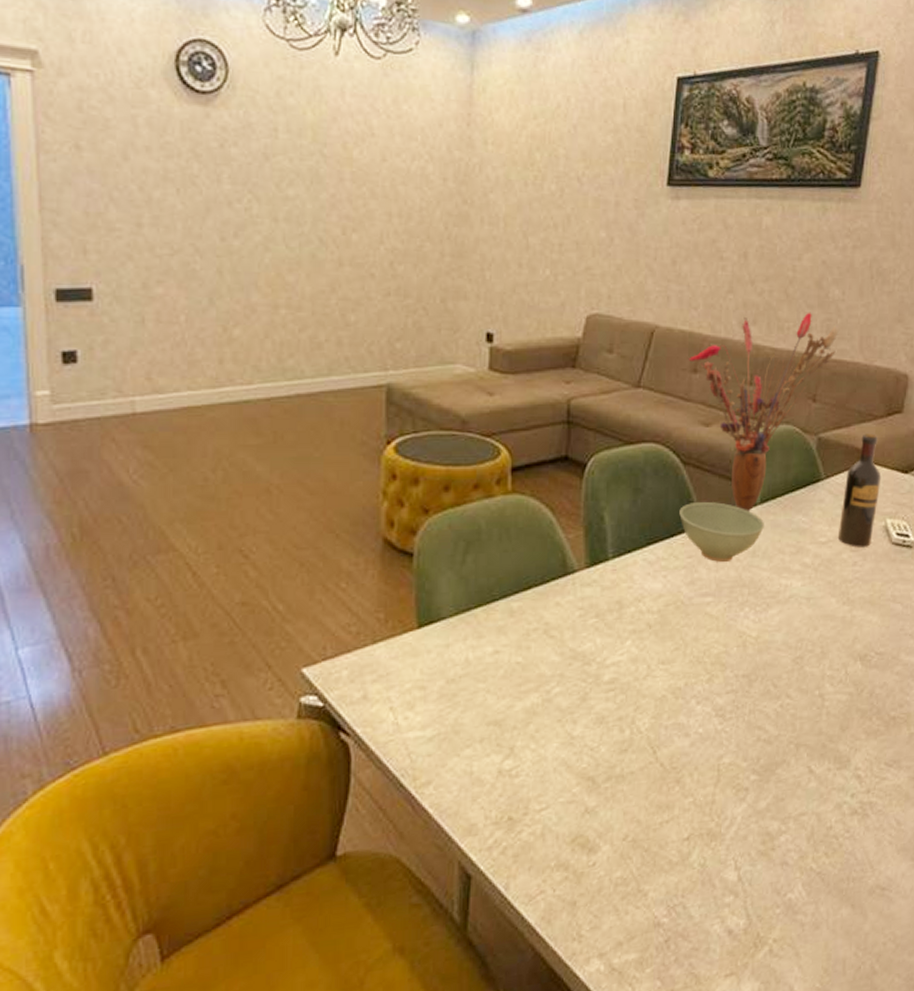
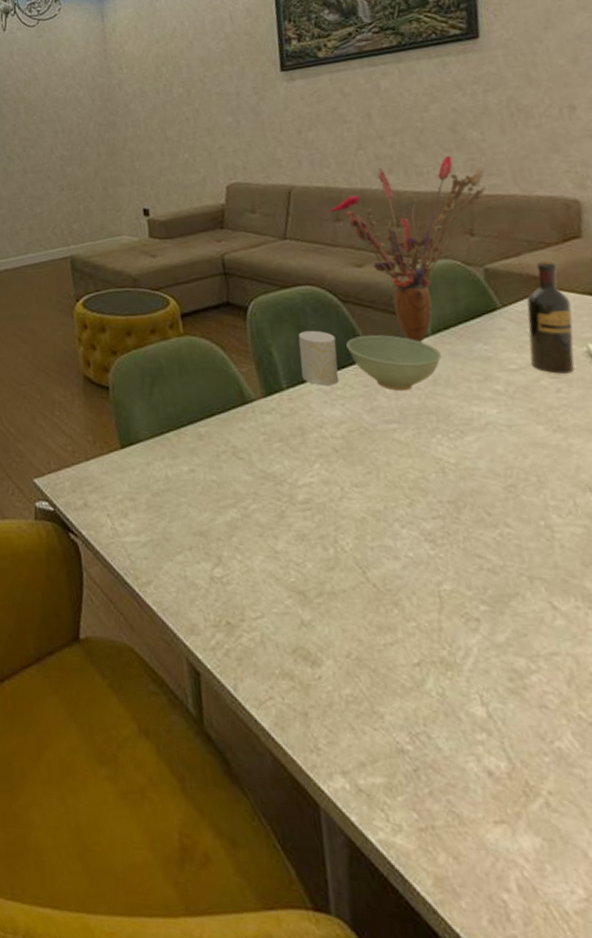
cup: none [630,494,670,556] -> present [298,330,339,386]

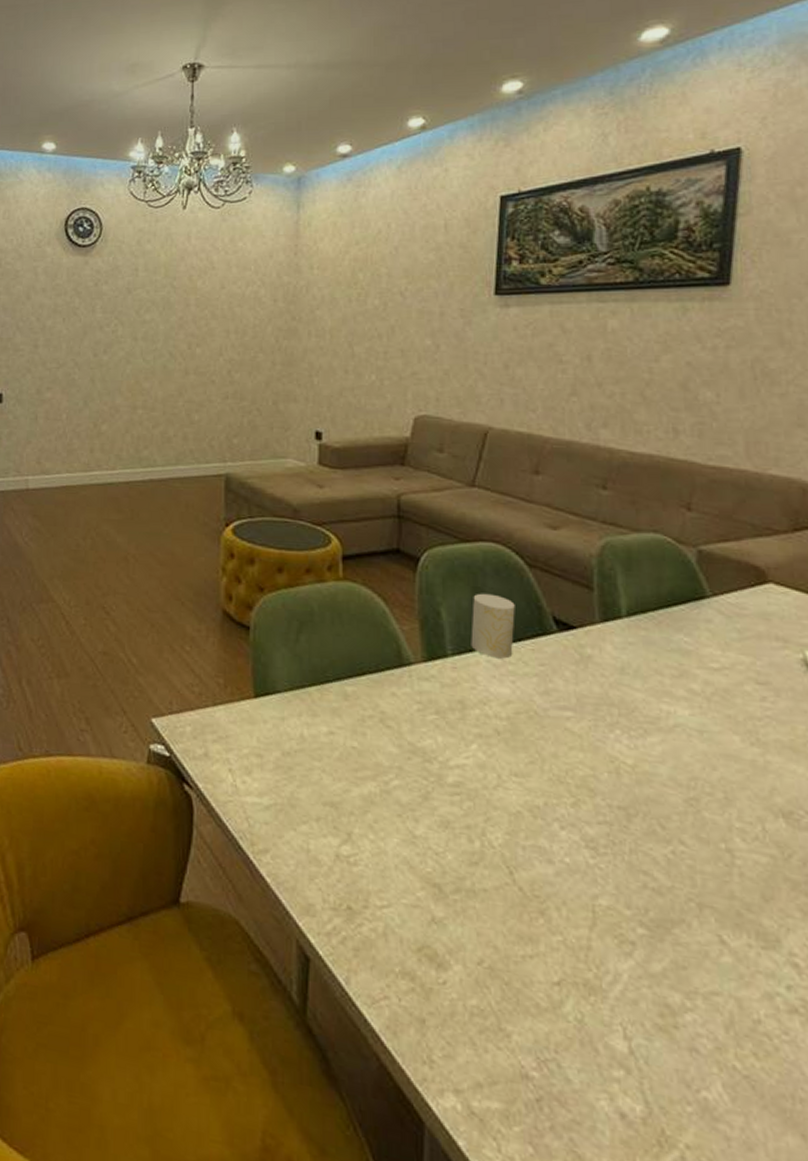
bouquet: present [329,155,487,344] -> none [528,415,717,625]
bowl: present [346,335,442,392] -> none [527,607,634,676]
wine bottle: present [526,260,575,374] -> none [735,549,793,681]

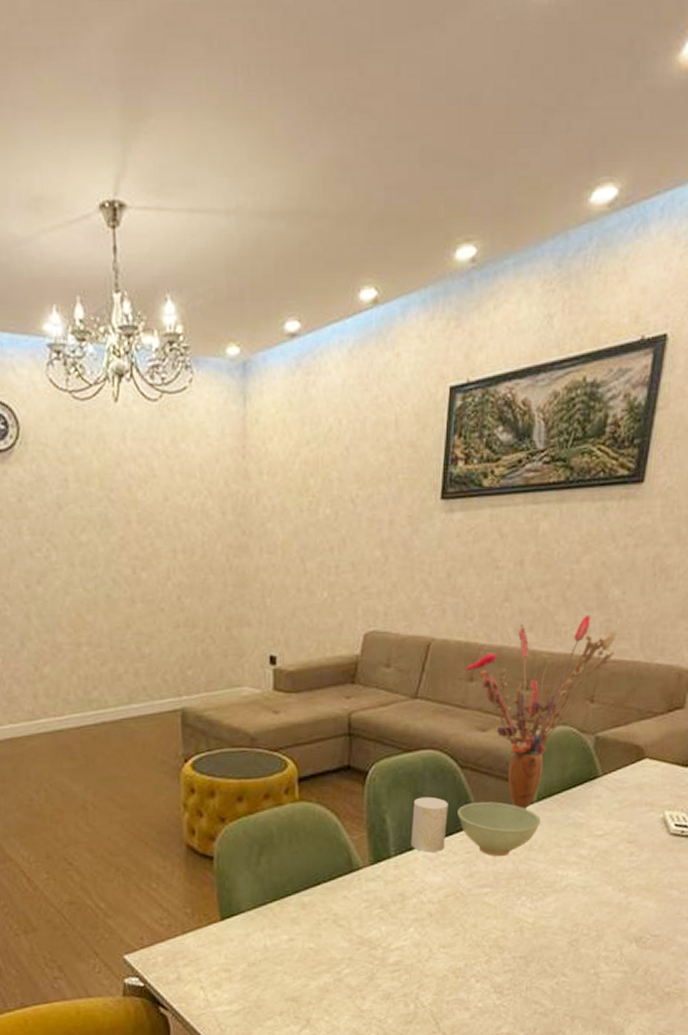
bowl: none [527,607,634,676] -> present [457,802,541,857]
bouquet: none [528,415,717,625] -> present [464,614,620,810]

